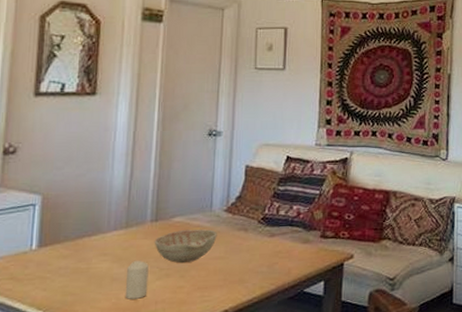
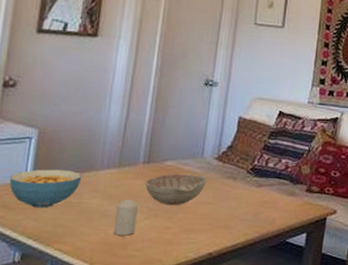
cereal bowl: none [16,235,89,277] -> present [9,169,82,208]

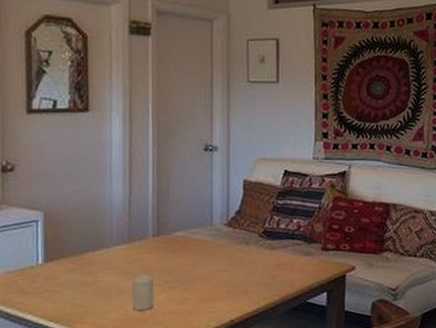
cereal bowl: present [9,169,82,208] -> none [23,250,94,291]
decorative bowl: present [145,173,207,205] -> none [157,243,219,276]

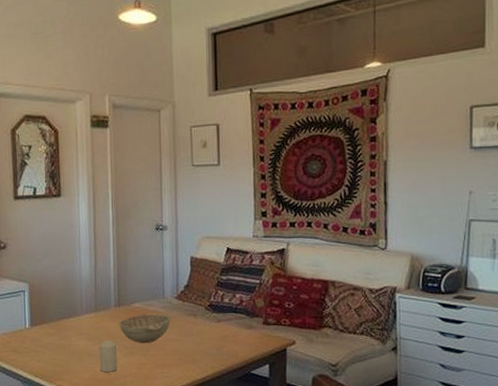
decorative bowl: none [157,243,219,276] -> present [119,314,171,343]

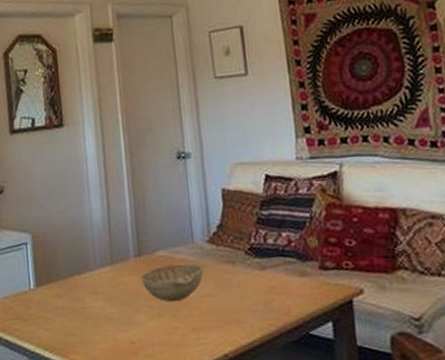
candle: present [99,339,118,372] -> none [119,298,143,341]

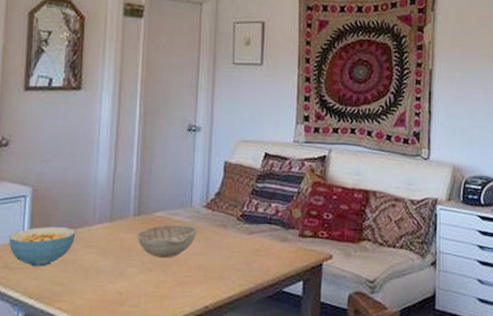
cereal bowl: none [17,273,80,317] -> present [9,226,76,267]

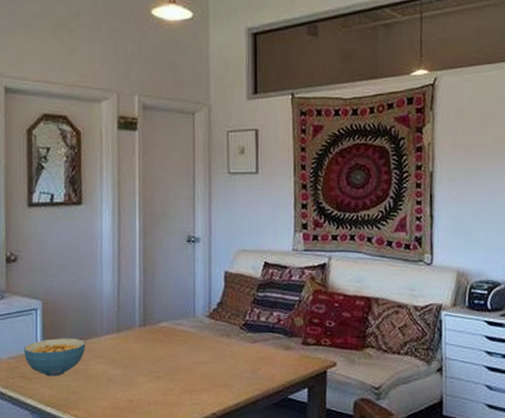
decorative bowl: present [136,224,197,257] -> none [143,334,202,366]

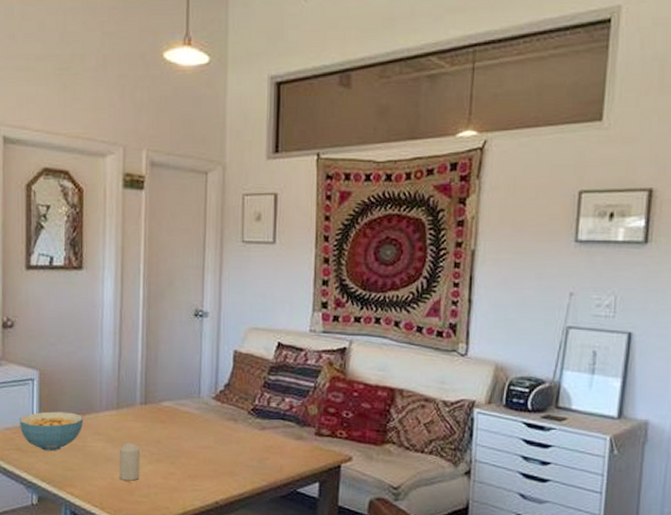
candle: none [120,362,141,400] -> present [119,442,140,481]

